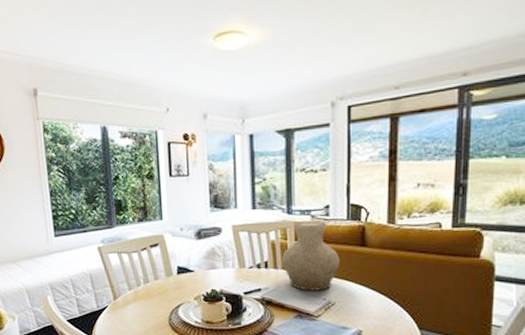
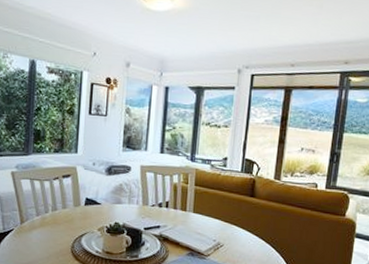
vase: present [282,221,339,291] -> none [181,169,231,233]

